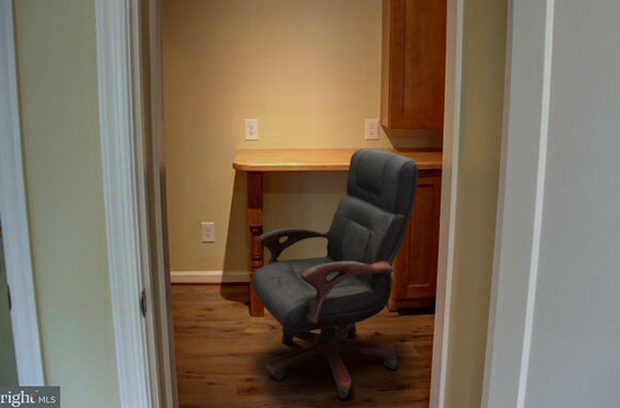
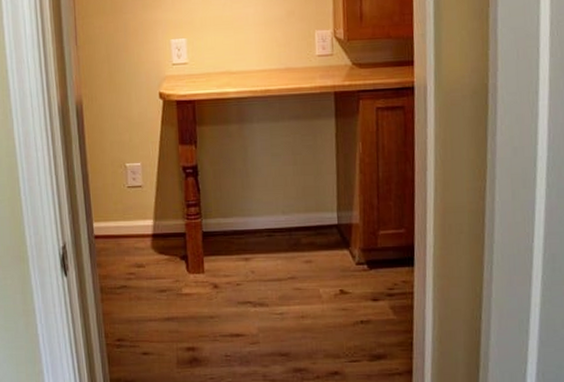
office chair: present [250,148,418,399] -> none [186,65,385,372]

